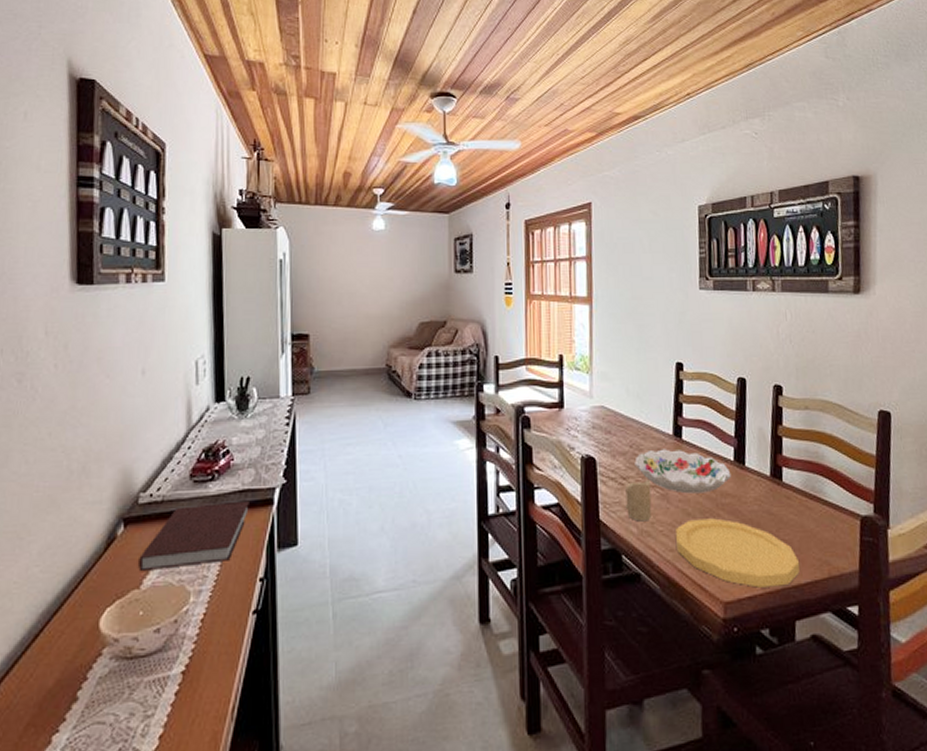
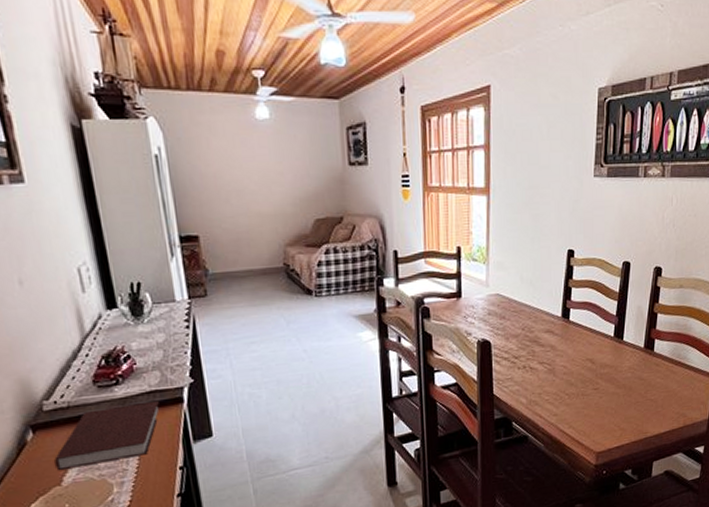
candle: present [625,479,652,522] -> none [516,357,540,394]
decorative bowl: present [634,449,732,494] -> none [526,329,611,367]
plate: present [675,518,800,588] -> none [559,386,662,439]

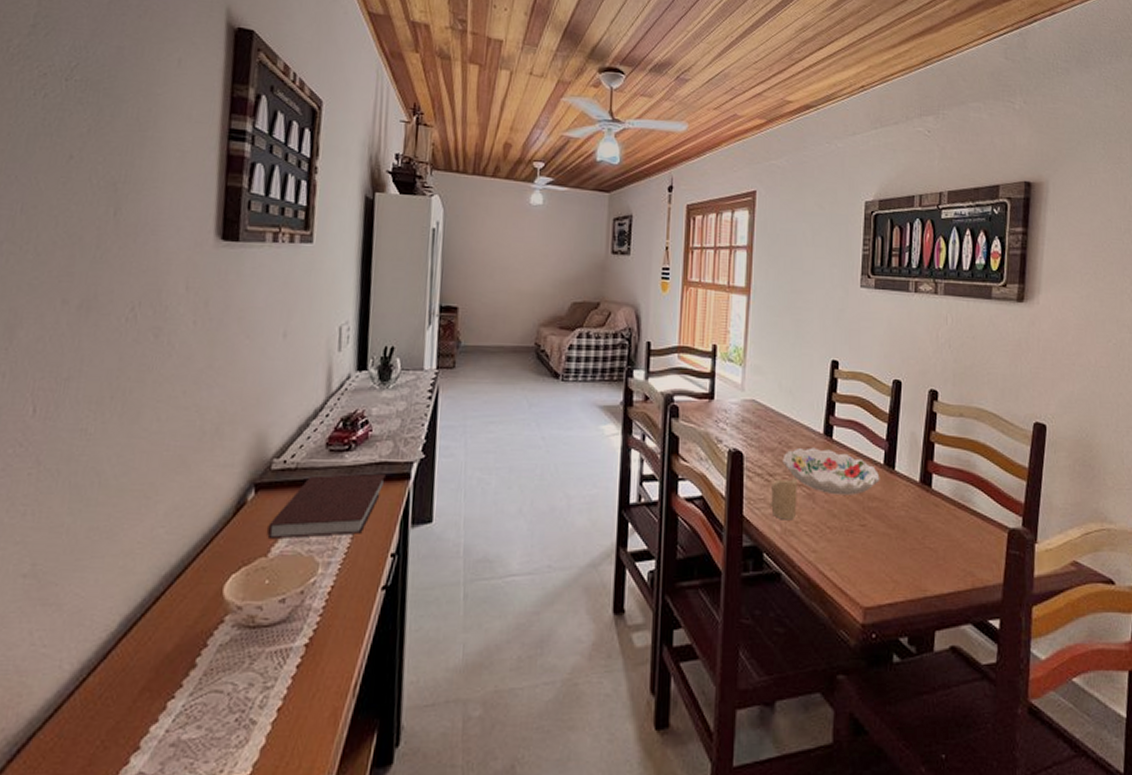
candle: none [516,357,540,394] -> present [770,478,797,520]
decorative bowl: none [526,329,611,367] -> present [782,447,880,495]

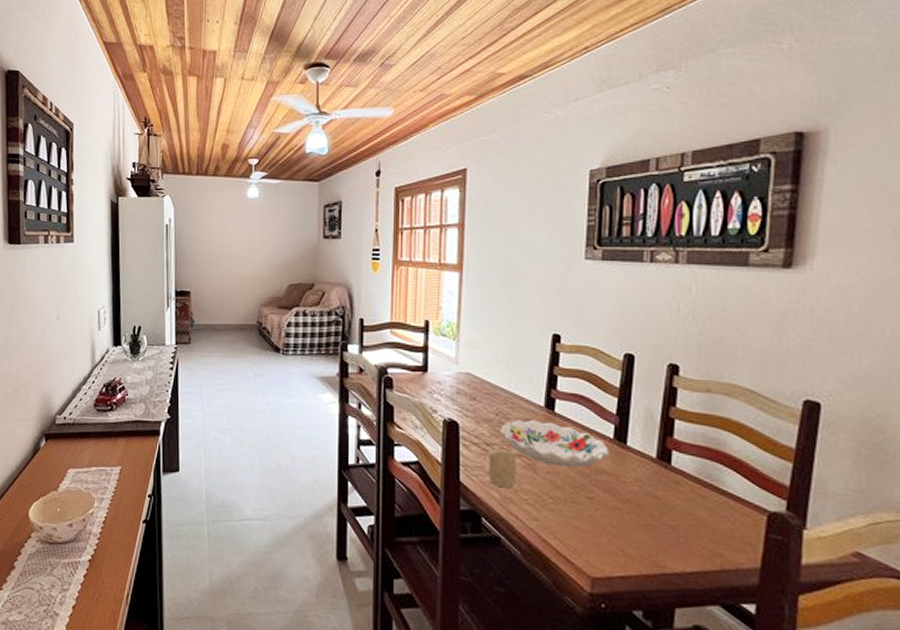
notebook: present [267,473,386,540] -> none [56,429,140,478]

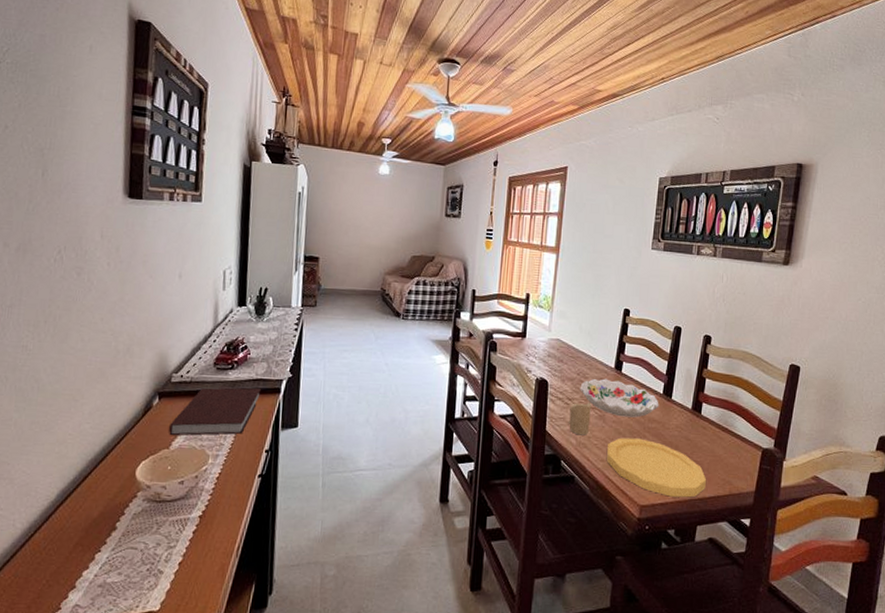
notebook: none [56,429,140,478] -> present [169,387,261,436]
plate: none [540,492,686,571] -> present [606,437,707,498]

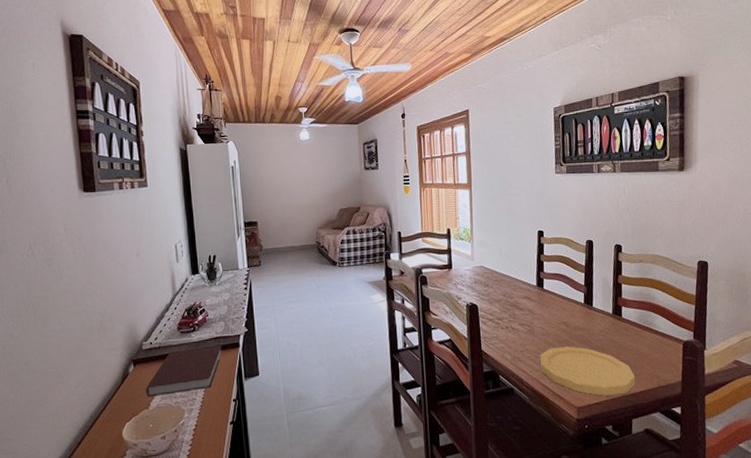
candle: present [568,402,591,436] -> none [501,319,521,351]
decorative bowl: present [580,379,659,418] -> none [507,296,582,329]

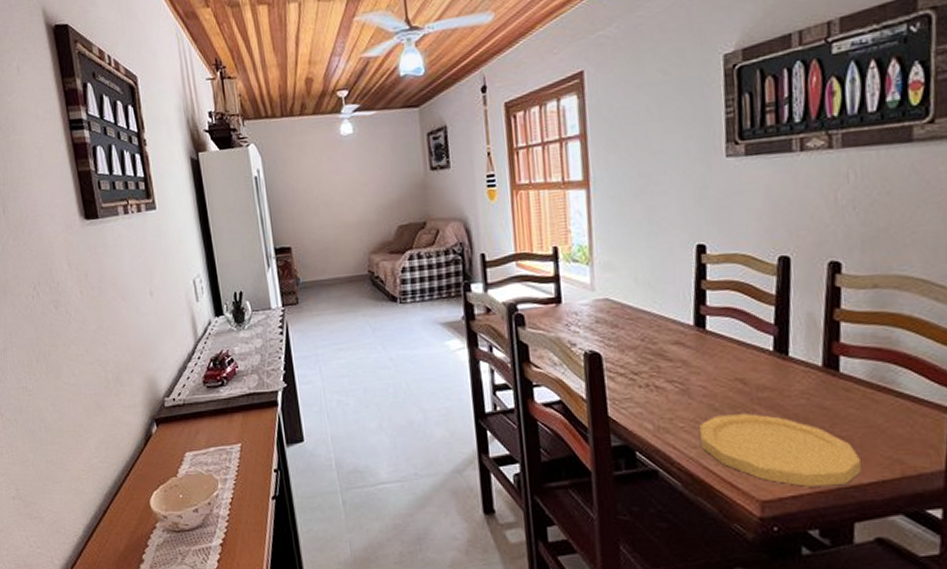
notebook: present [146,344,222,397] -> none [172,402,257,463]

